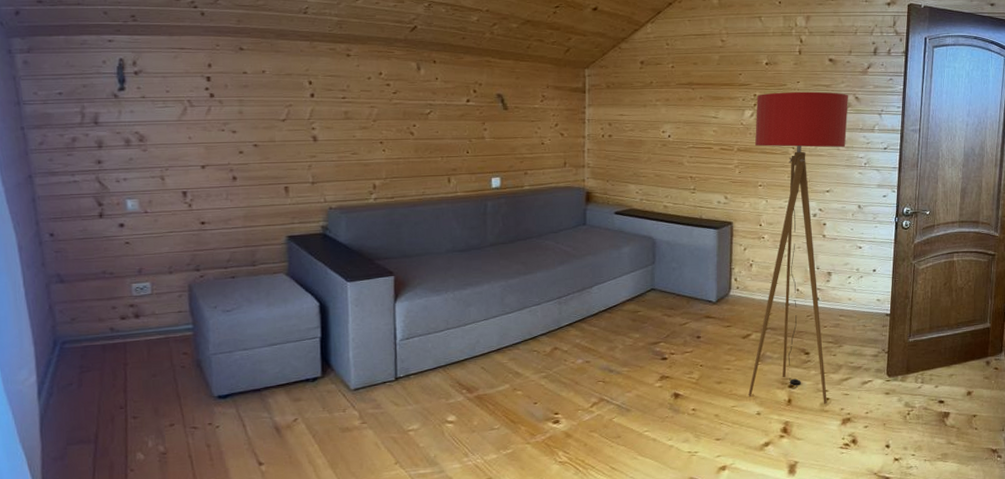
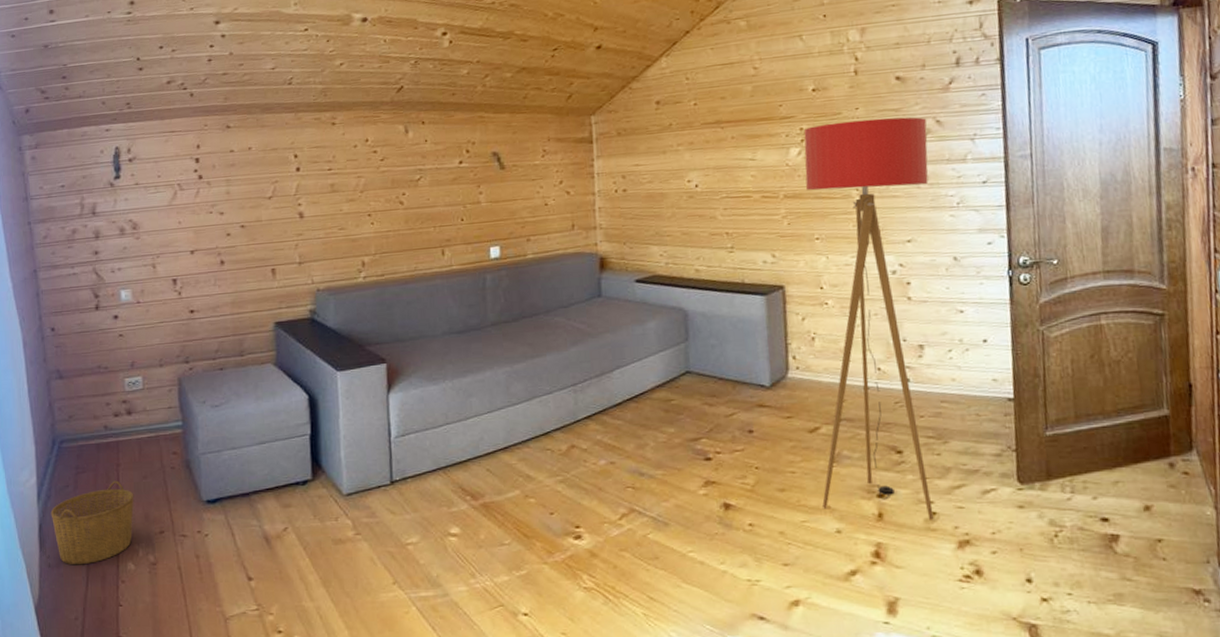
basket: none [53,378,143,457] -> present [50,480,134,565]

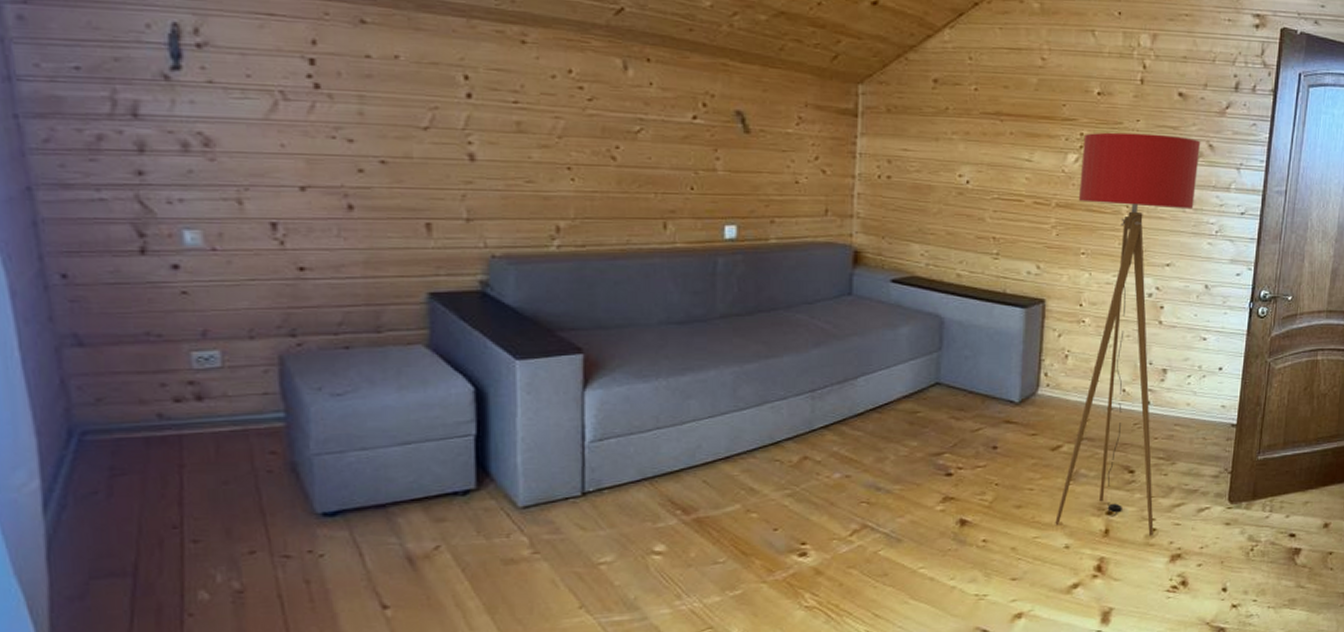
basket: present [50,480,134,565] -> none [67,486,208,596]

